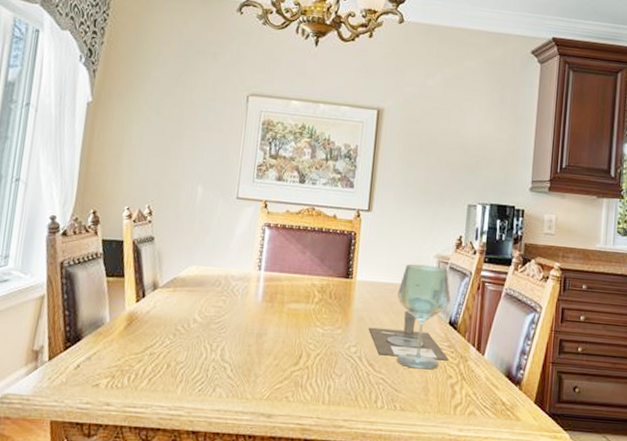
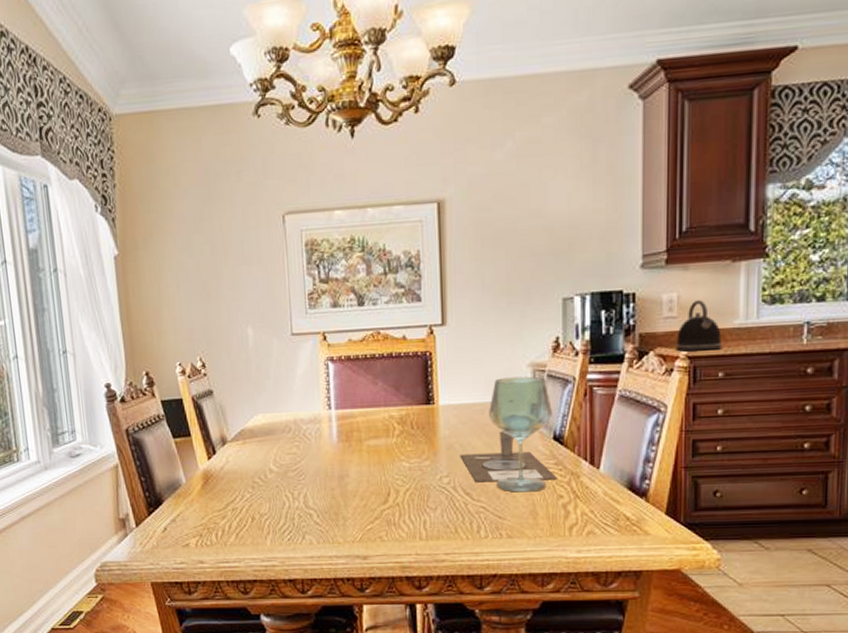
kettle: none [552,223,587,266] -> present [676,300,723,352]

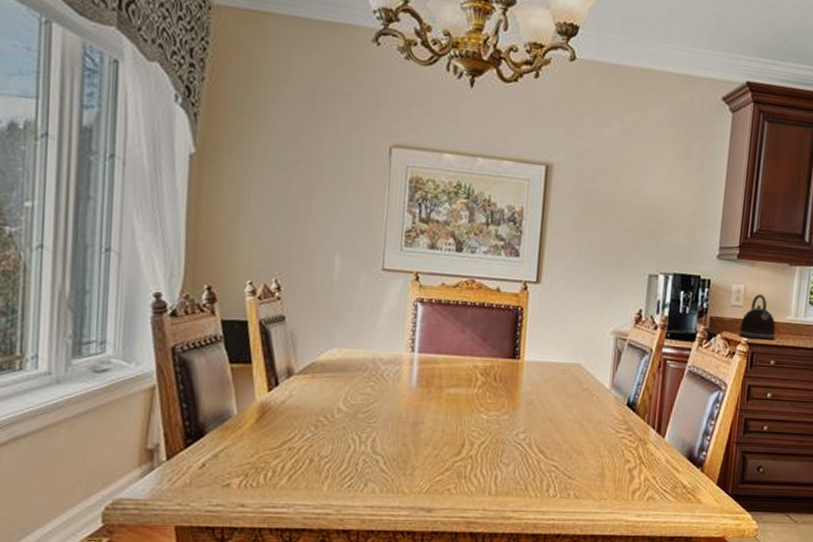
place setting: present [459,431,557,481] -> none [538,393,627,443]
wine glass: present [489,376,552,492] -> none [570,341,629,455]

